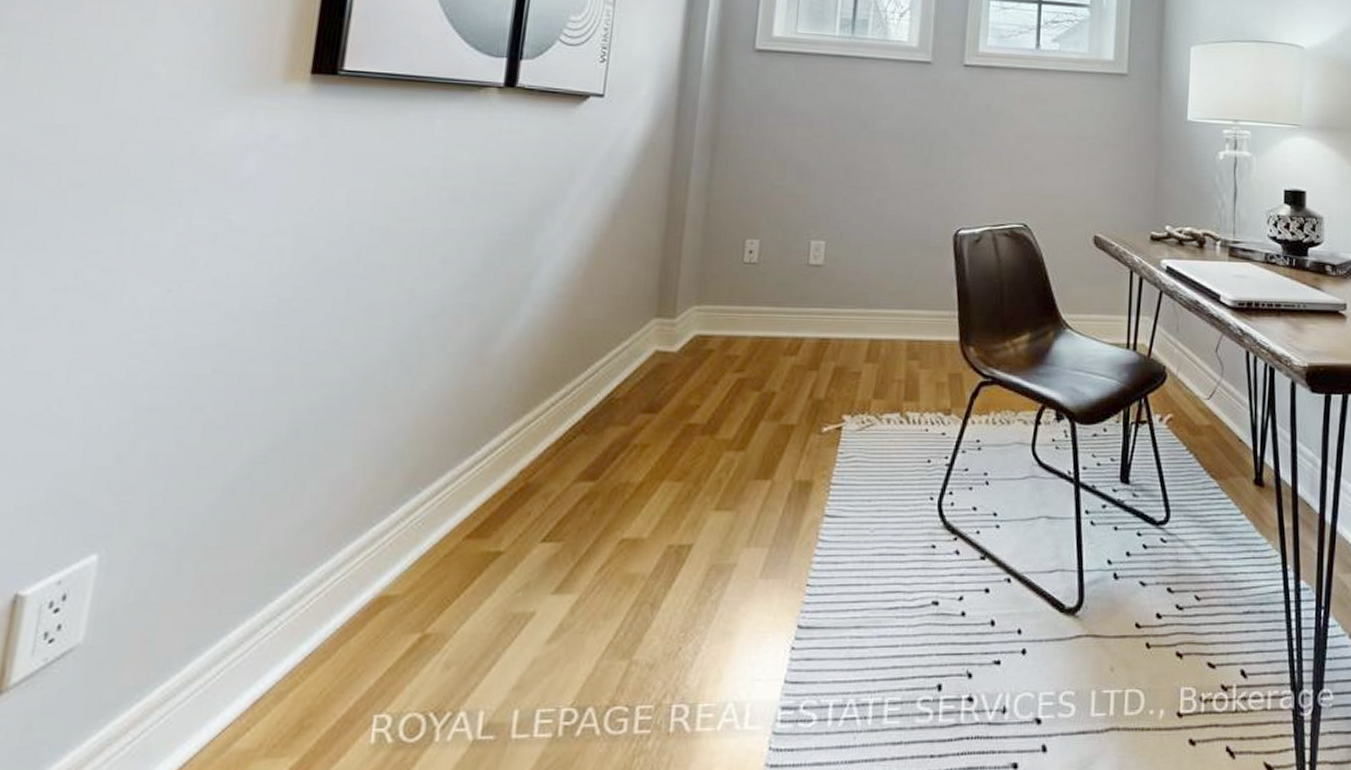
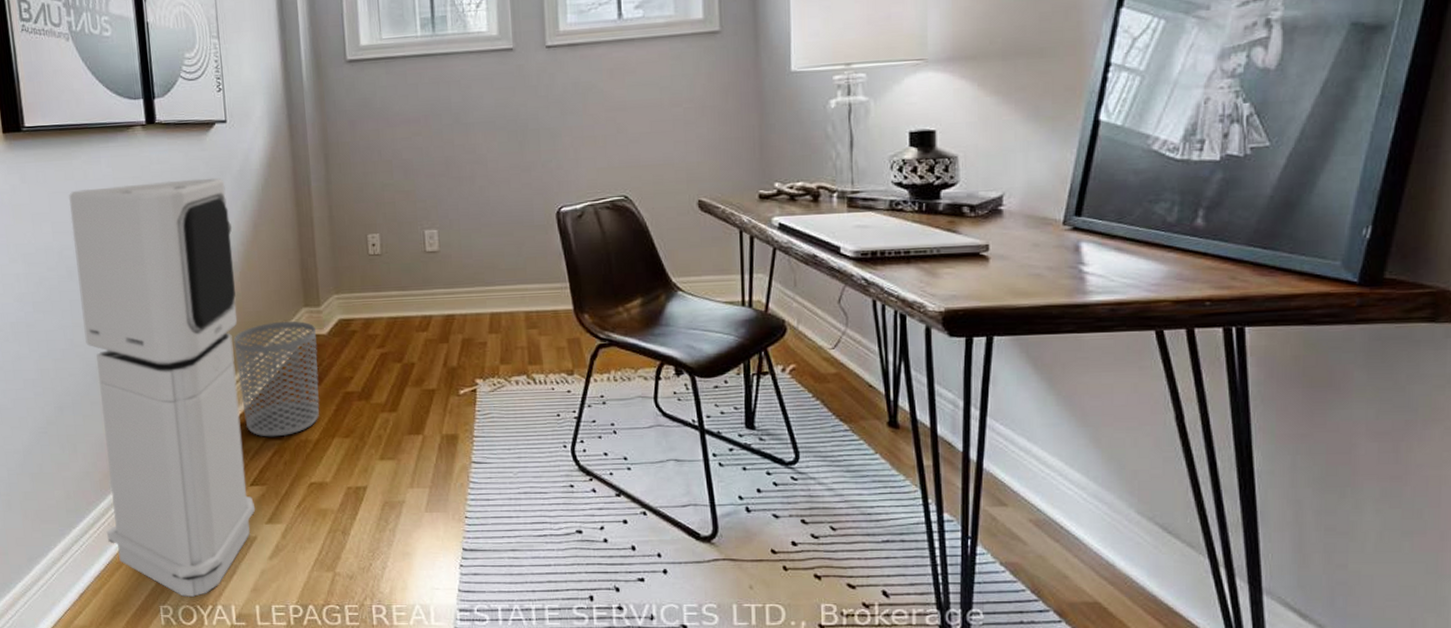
air purifier: none [318,152,587,702] -> present [68,177,256,598]
waste bin: none [552,334,665,478] -> present [233,321,320,437]

